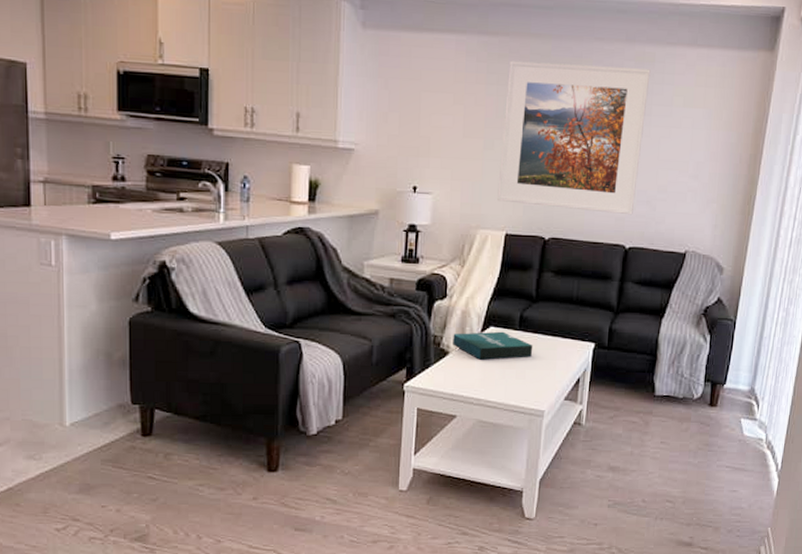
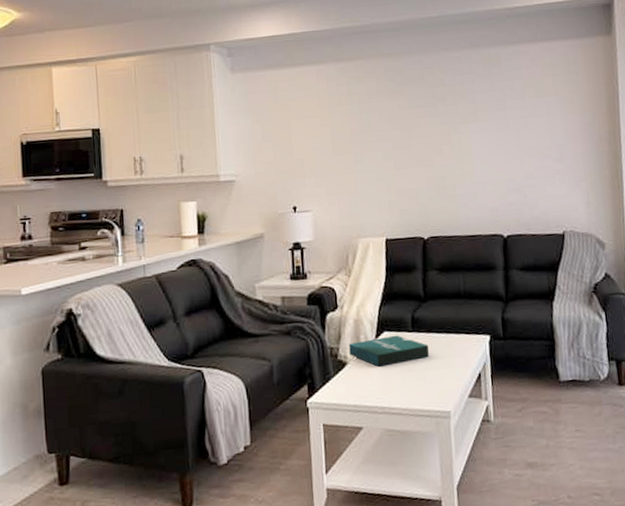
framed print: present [497,60,651,215] -> none [367,68,505,209]

